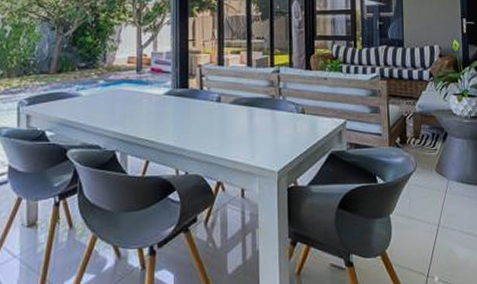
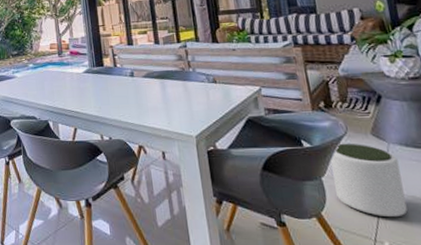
plant pot: none [400,179,456,253] -> present [331,143,408,218]

